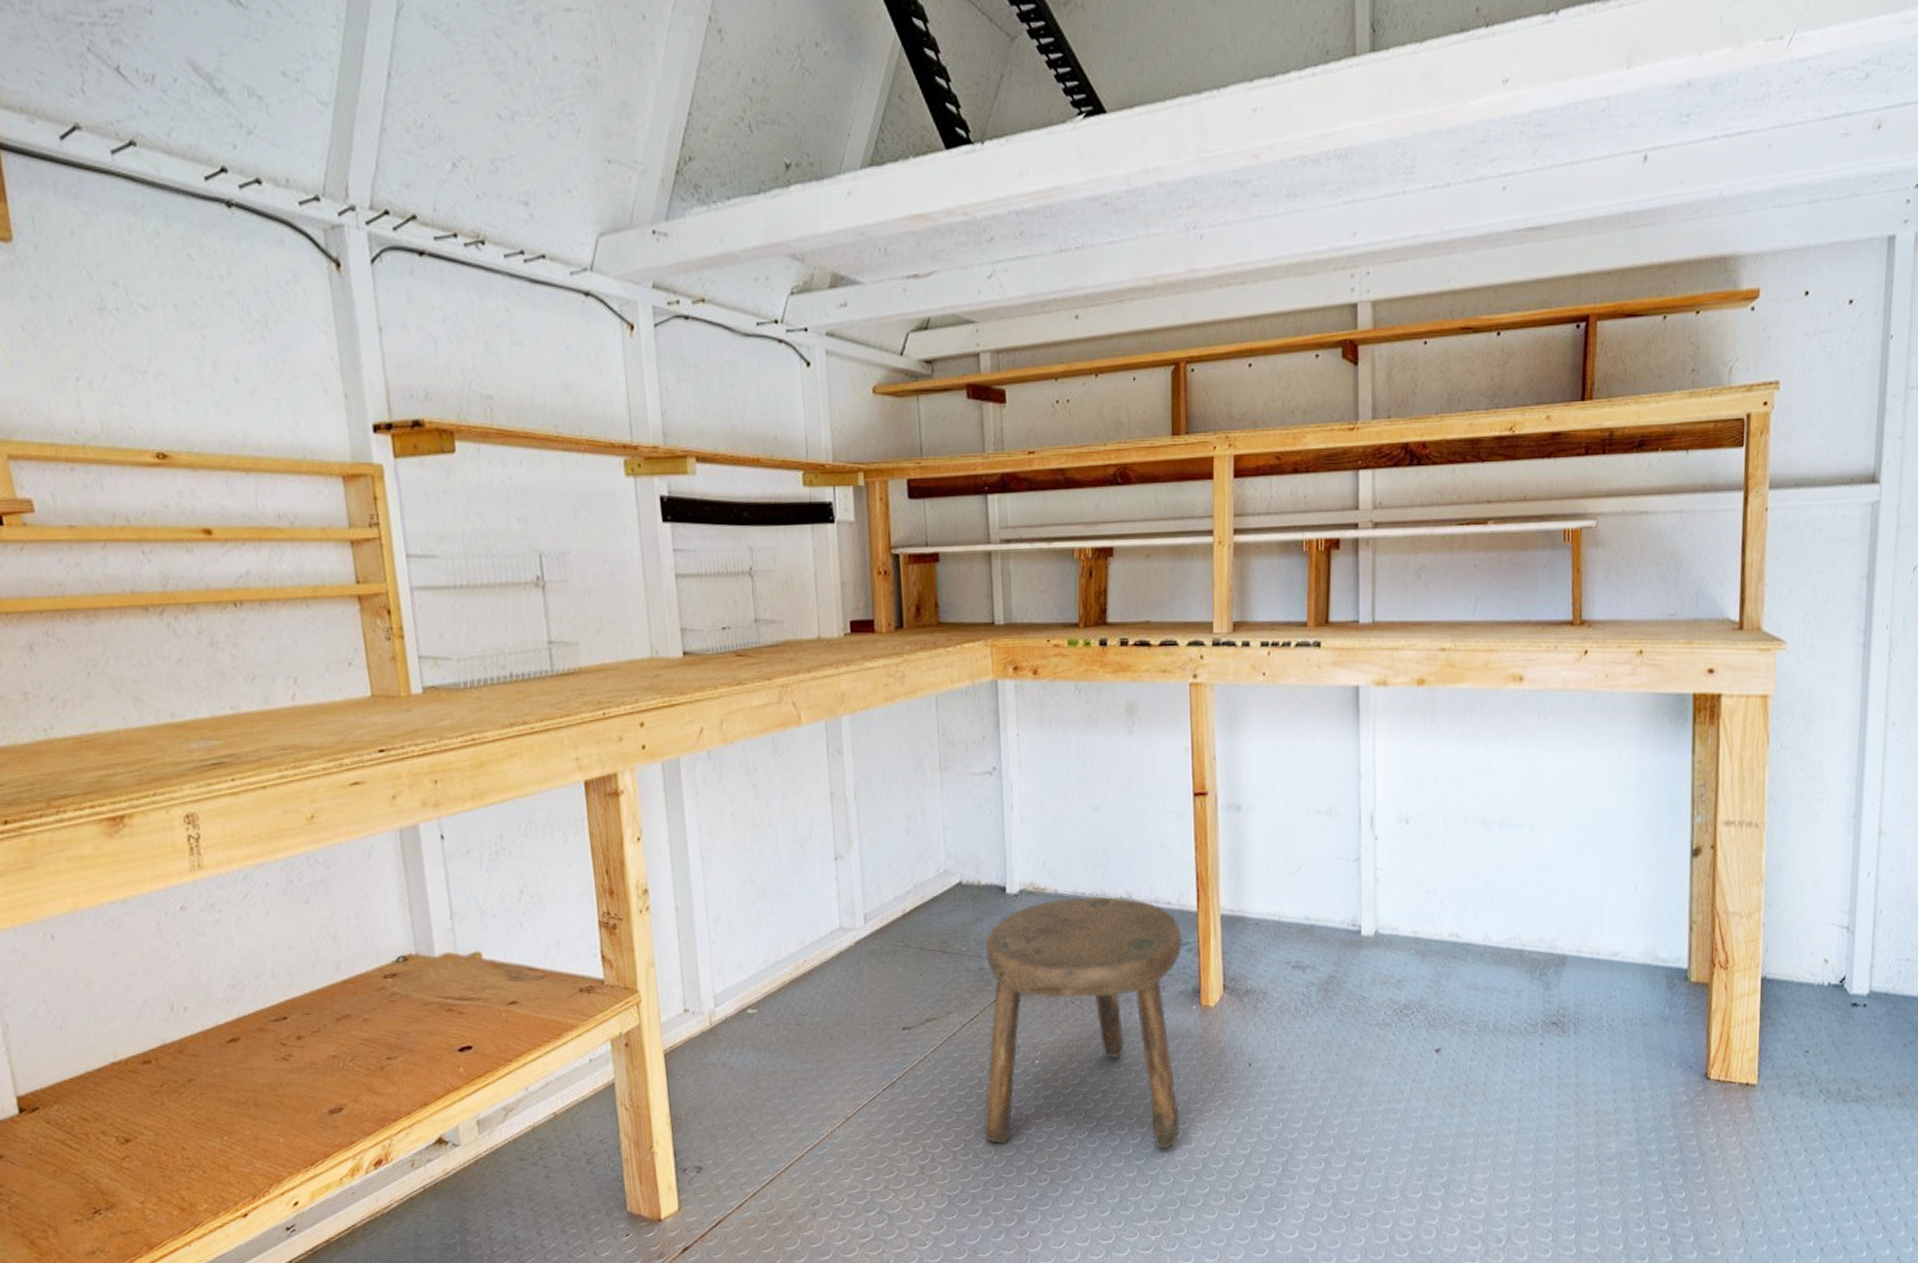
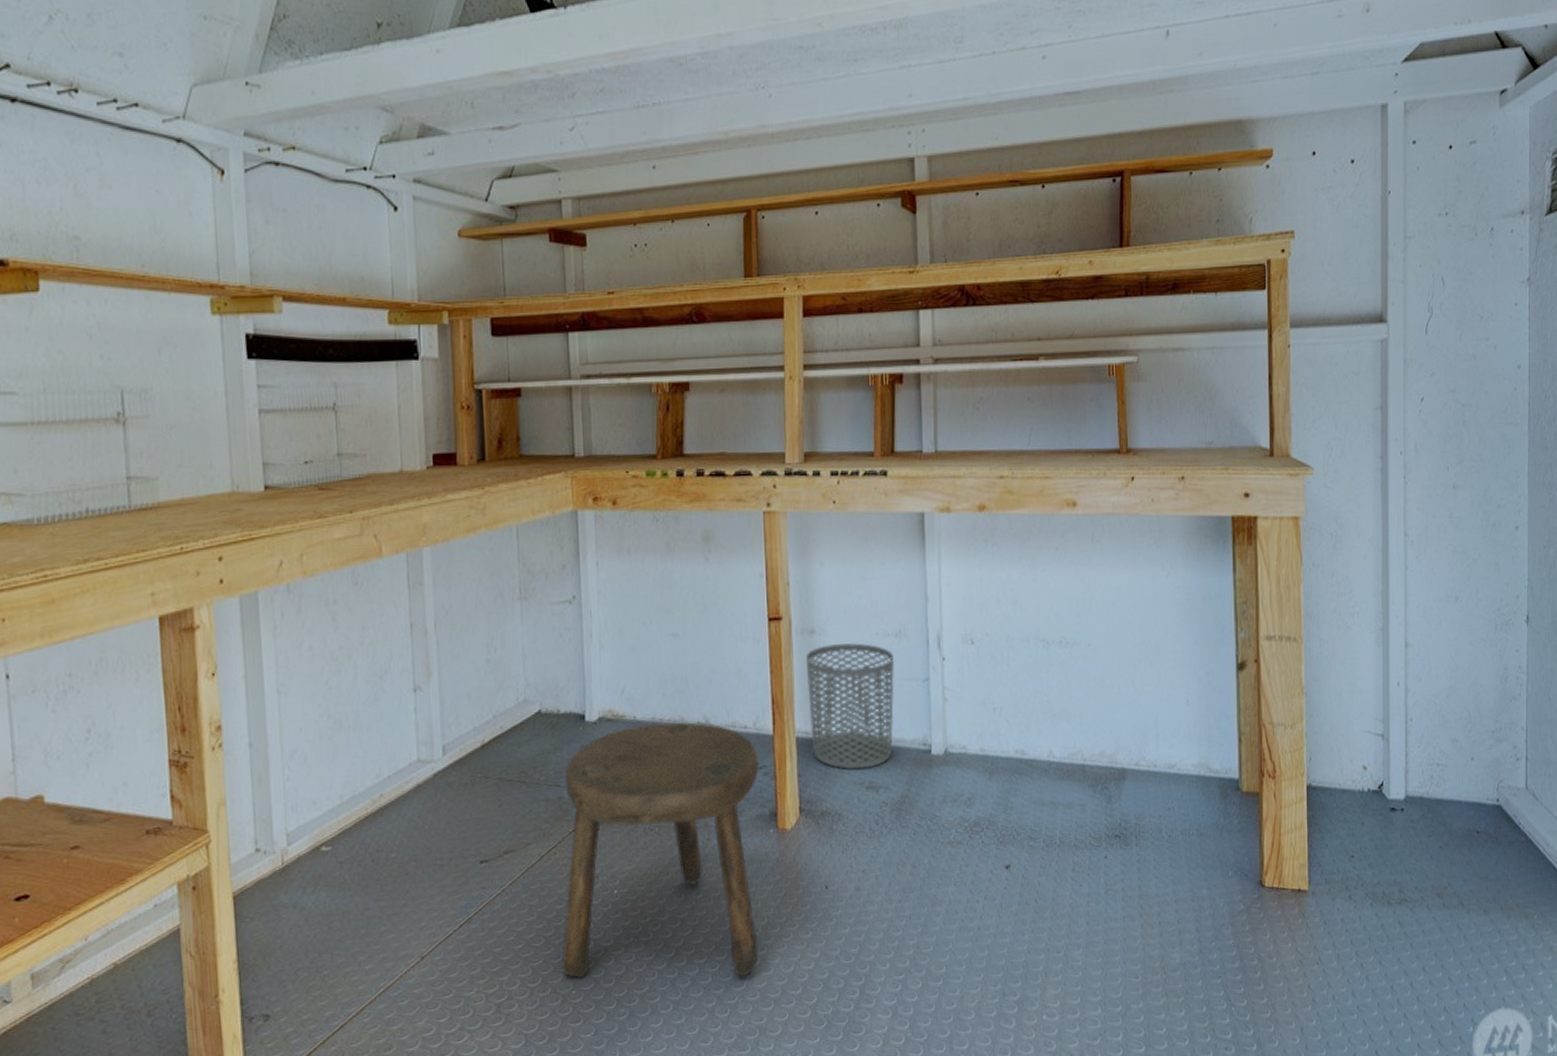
waste bin: none [1233,820,1325,949] -> present [806,643,895,770]

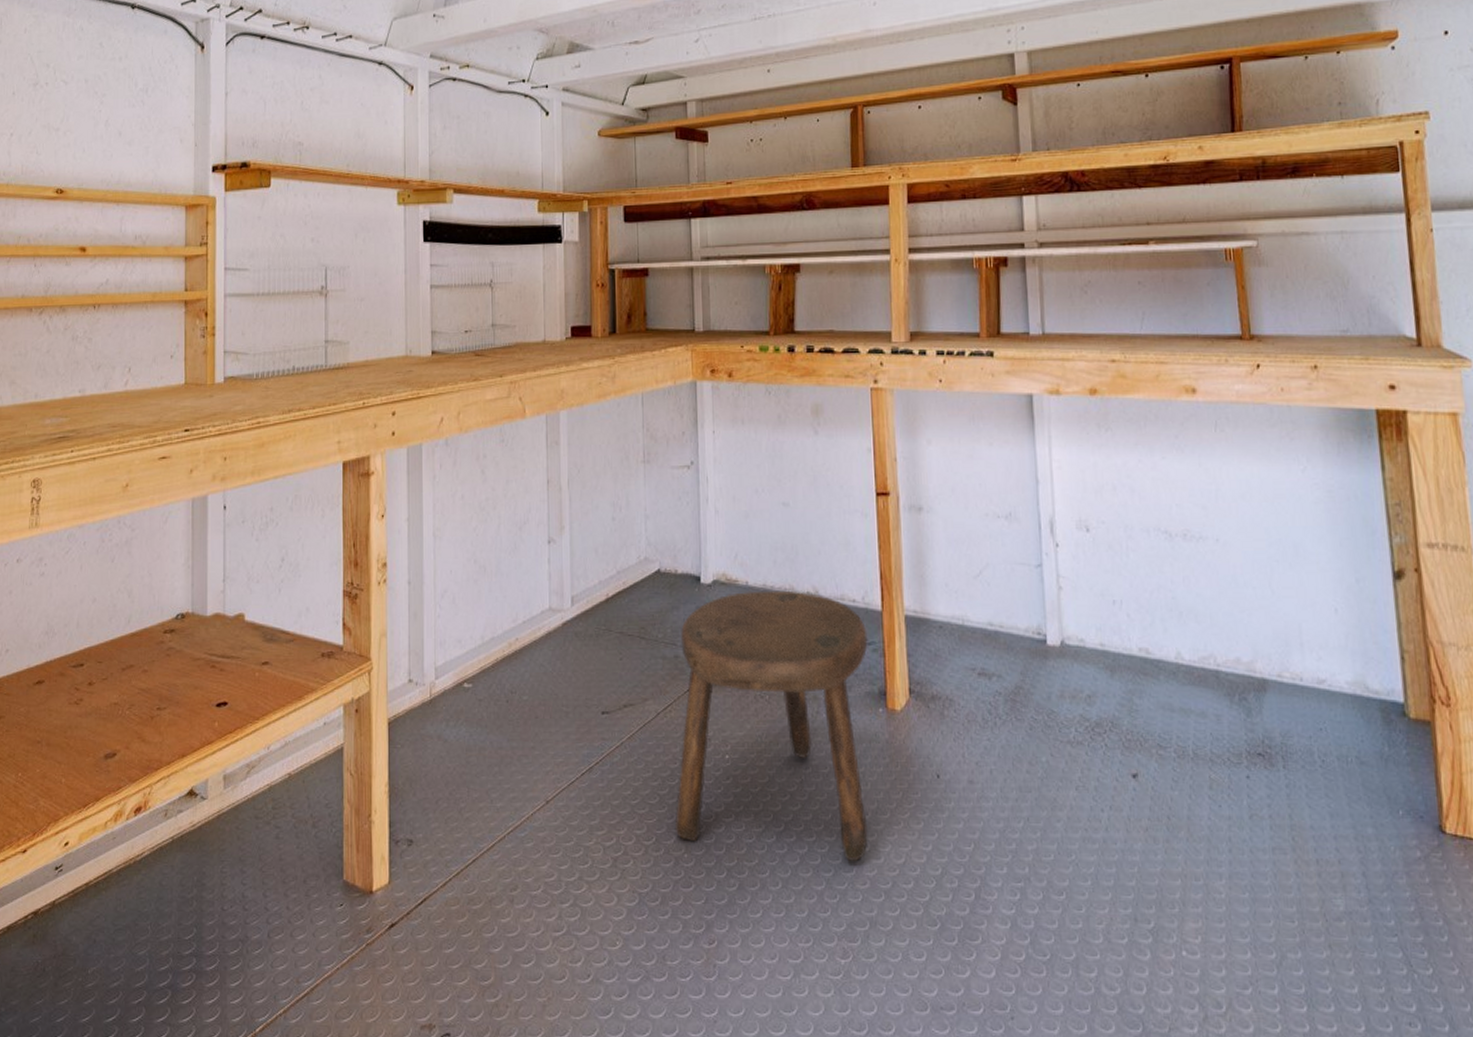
waste bin: present [806,643,895,770] -> none [915,523,1006,654]

